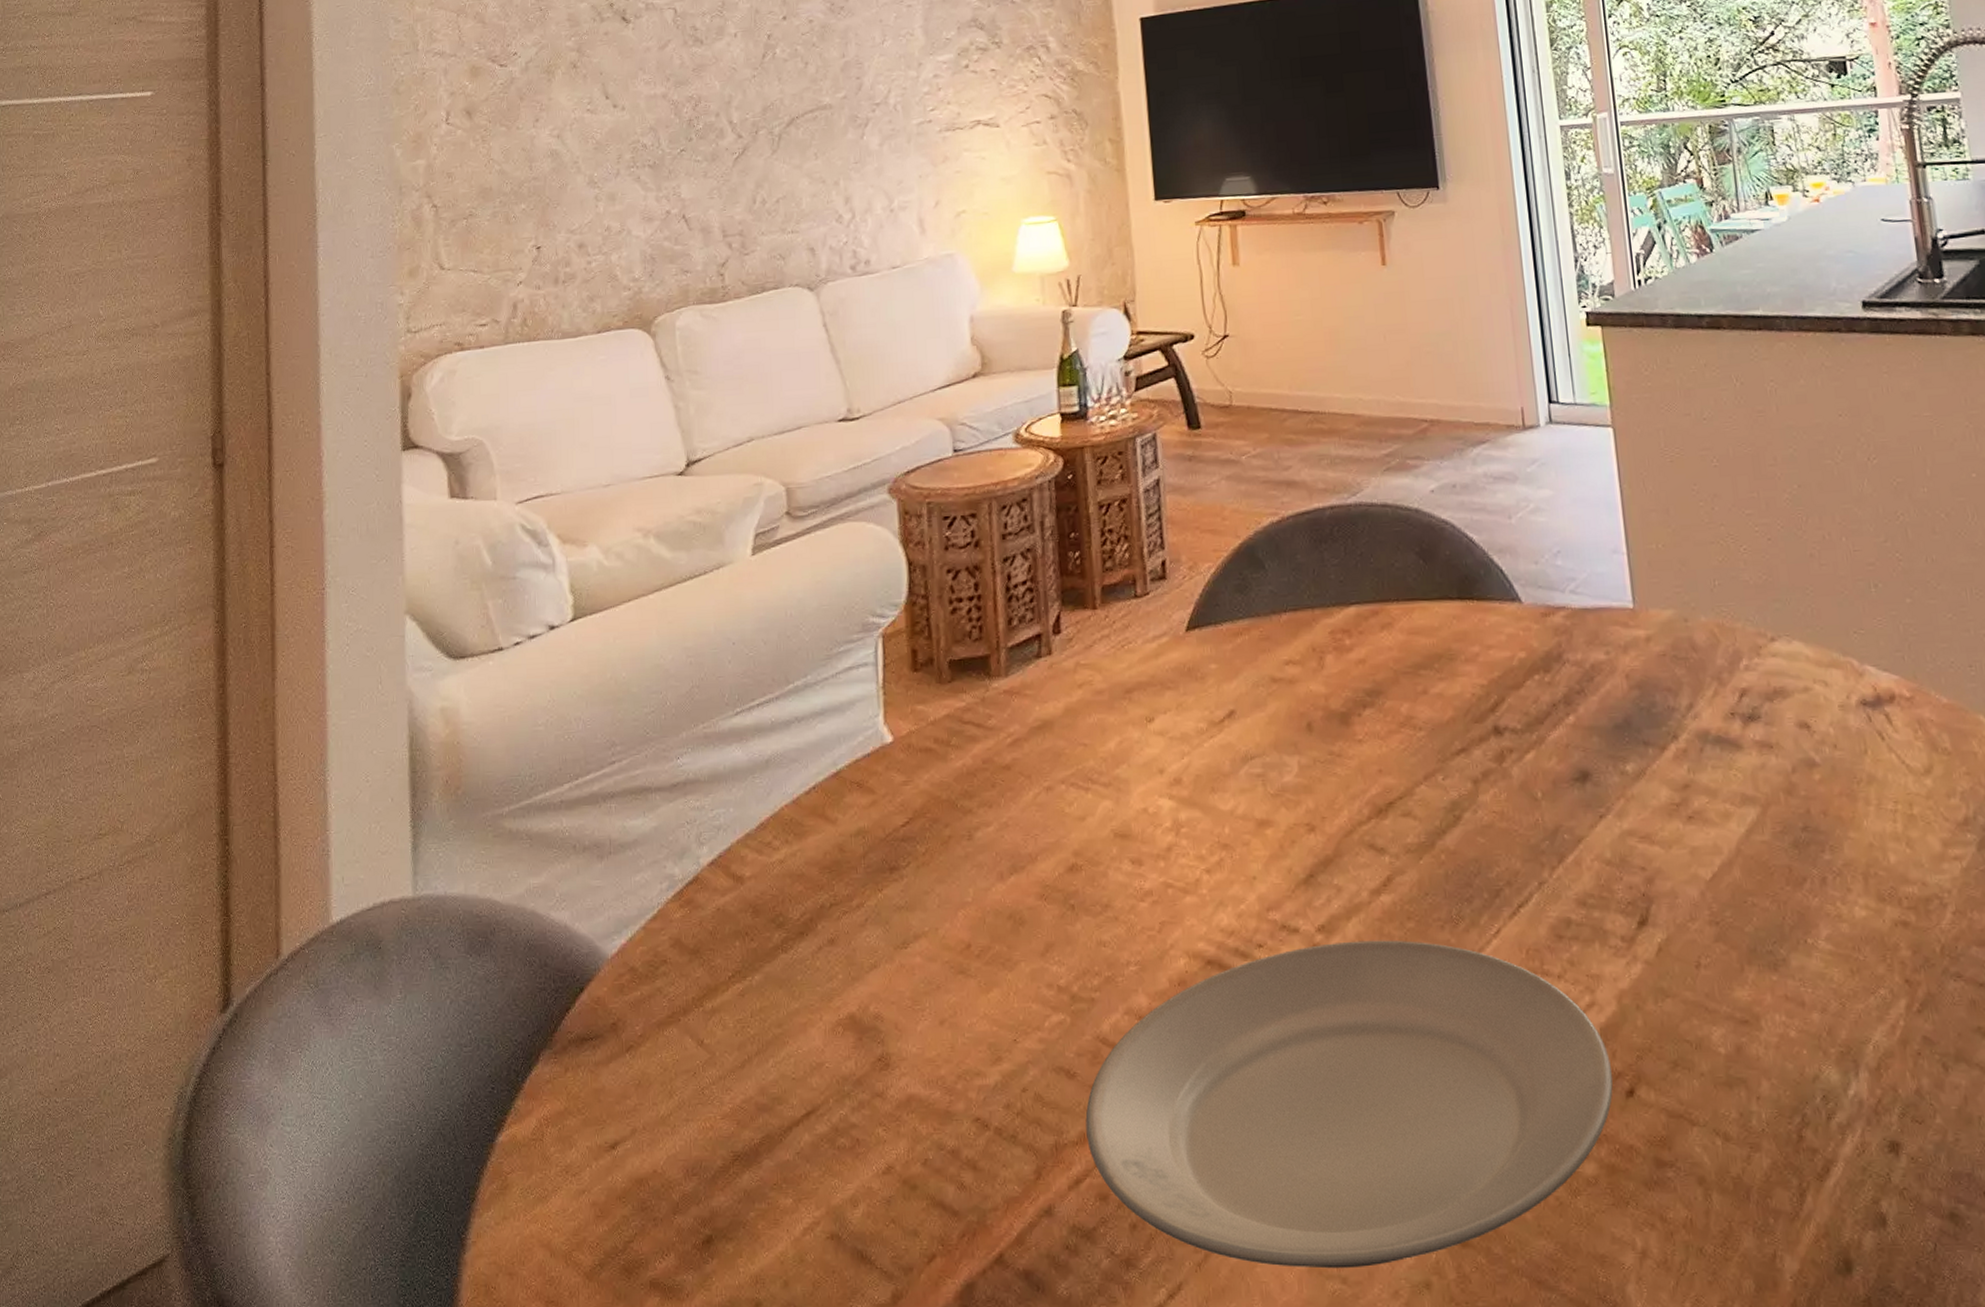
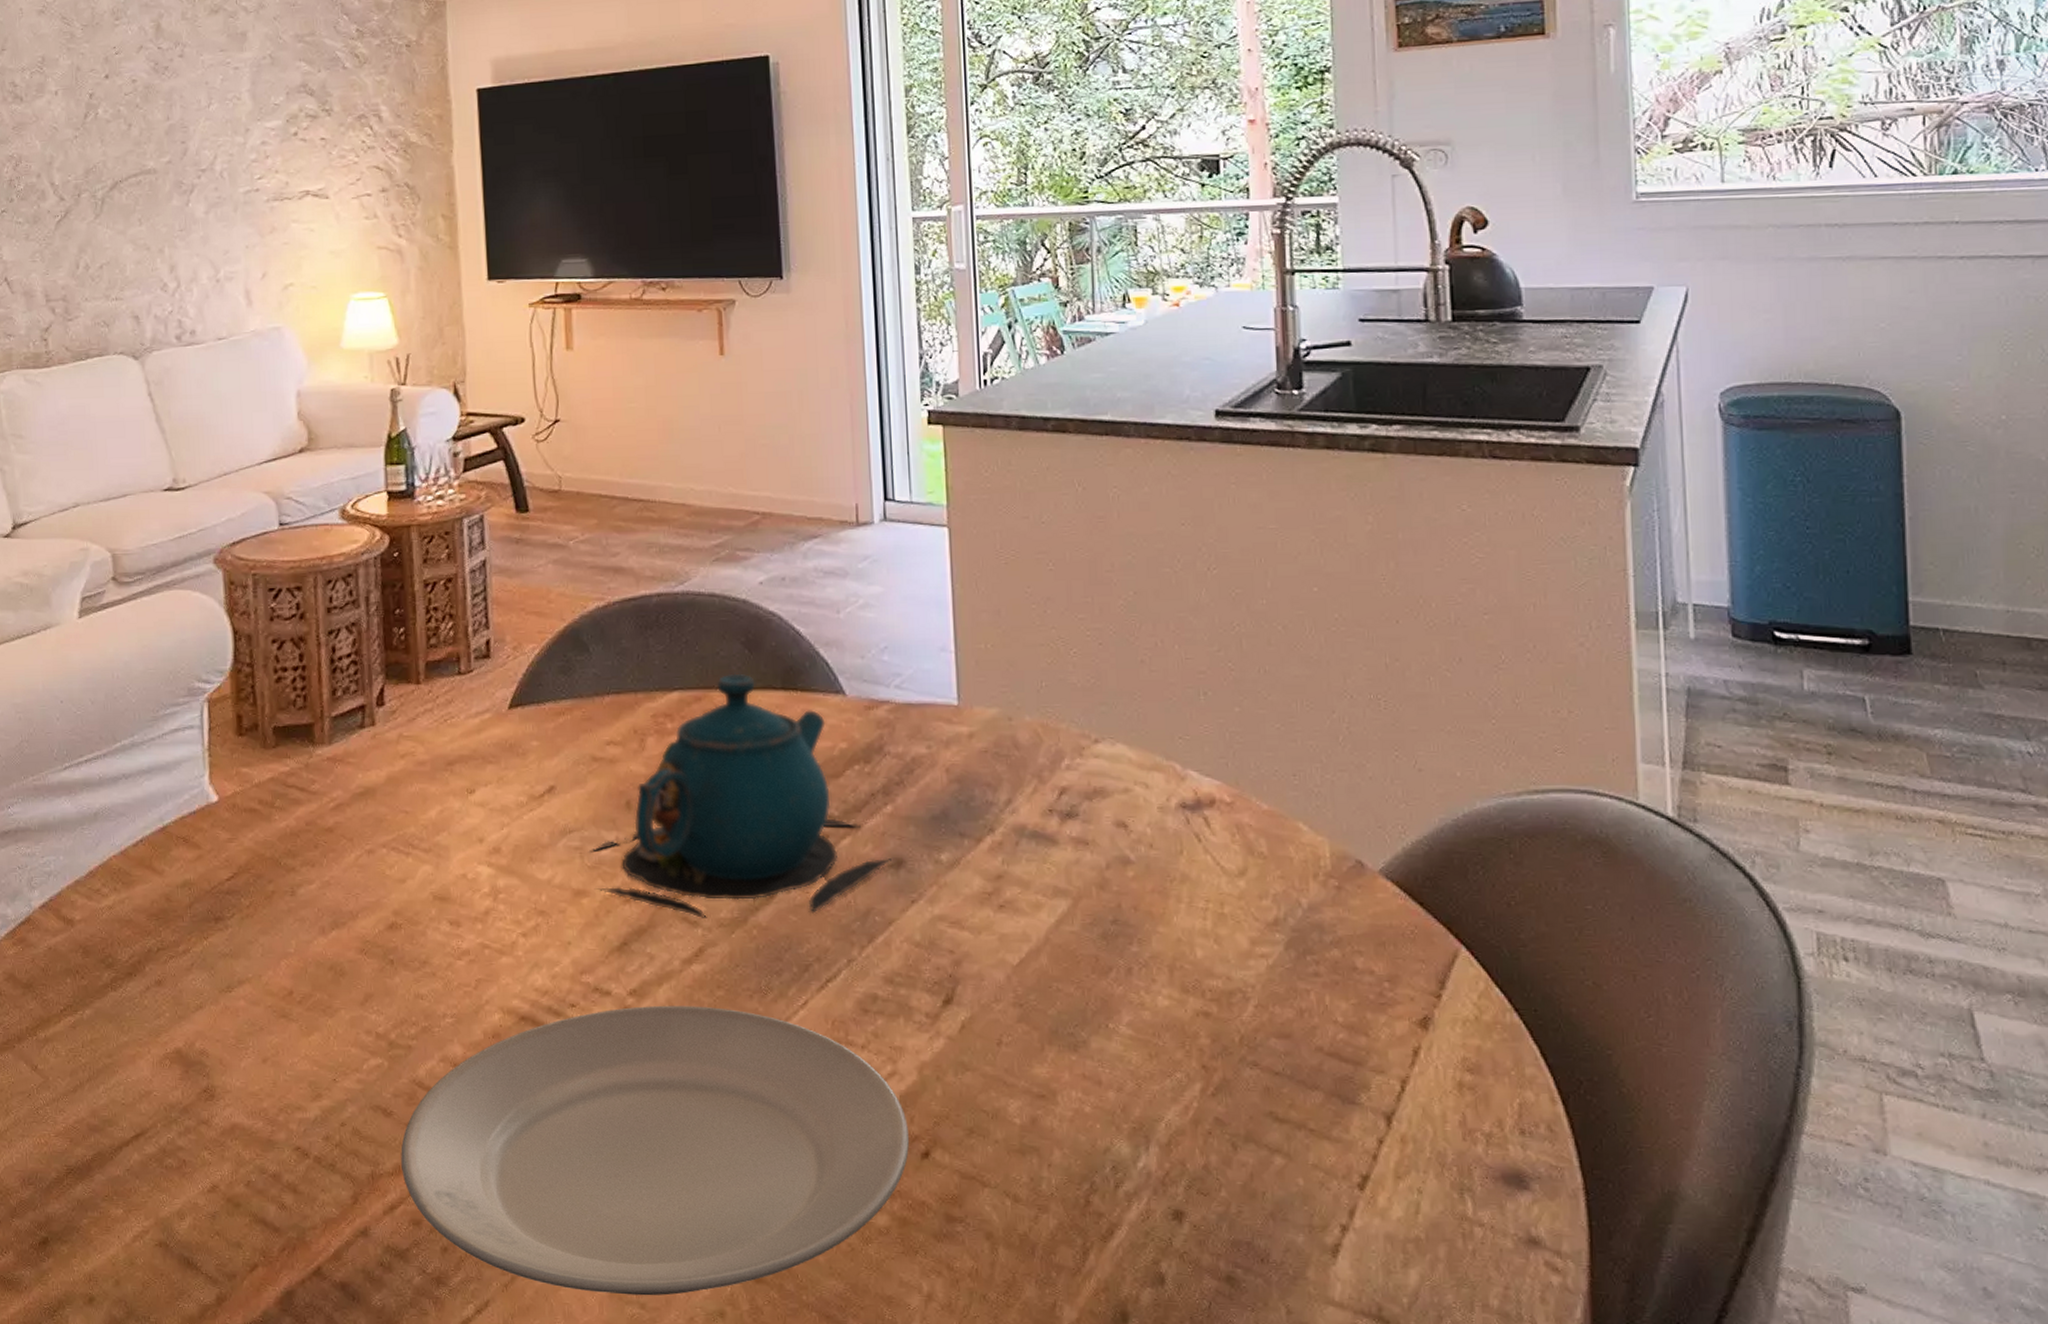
teapot: none [1272,584,1577,845] -> present [589,673,891,918]

